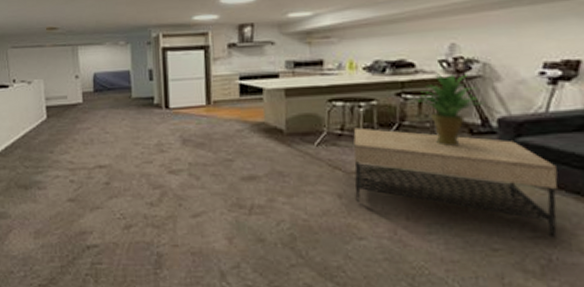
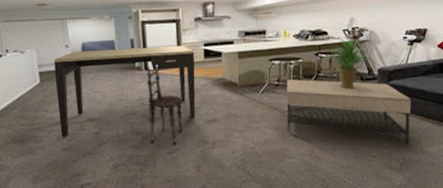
dining table: none [62,79,228,185] -> present [54,46,196,137]
dining chair: none [166,100,212,206] -> present [146,63,183,145]

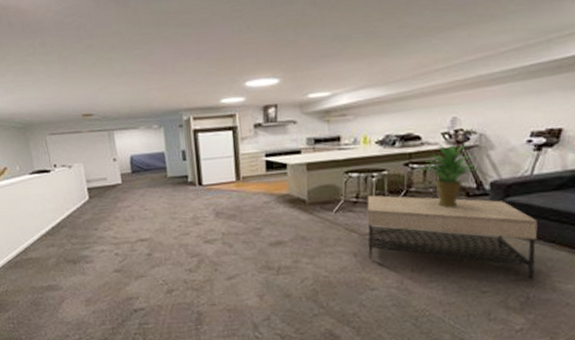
dining table: present [54,46,196,137] -> none [102,157,257,258]
dining chair: present [146,63,183,145] -> none [200,177,243,270]

